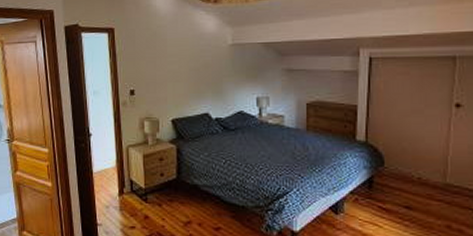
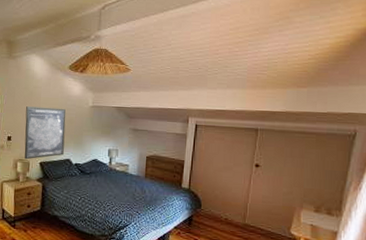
wall art: none [150,50,200,117] -> present [24,106,66,160]

